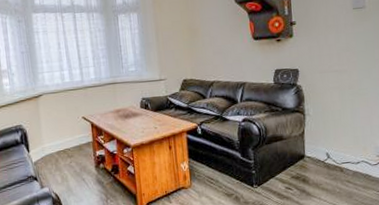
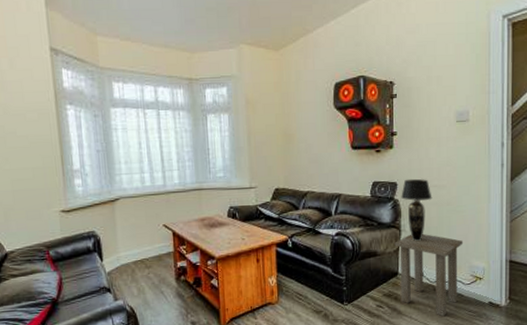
side table: none [299,117,368,197] -> present [394,234,464,317]
table lamp: none [303,64,334,124] -> present [401,178,432,241]

